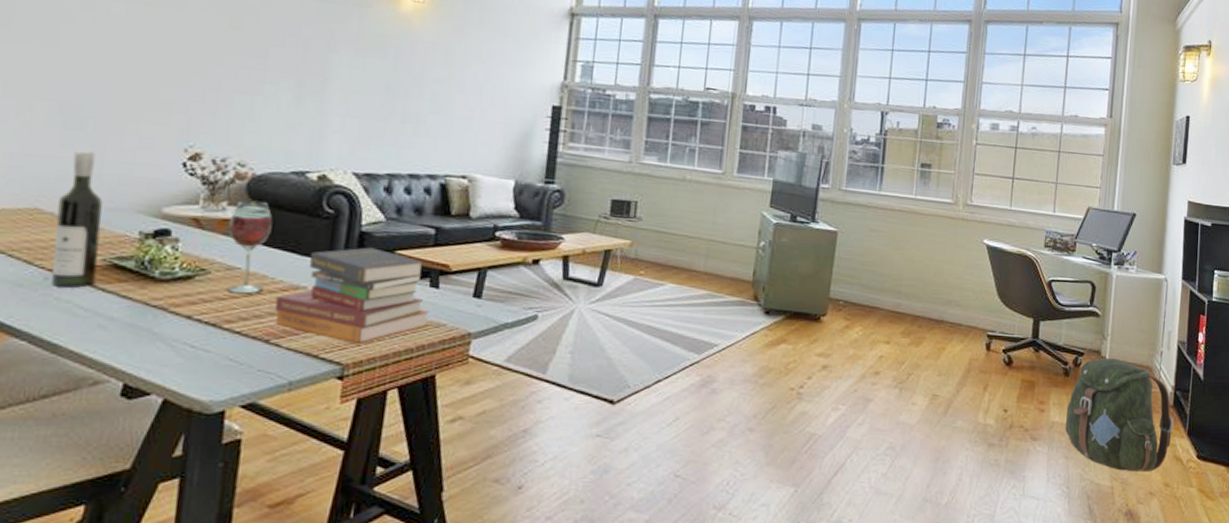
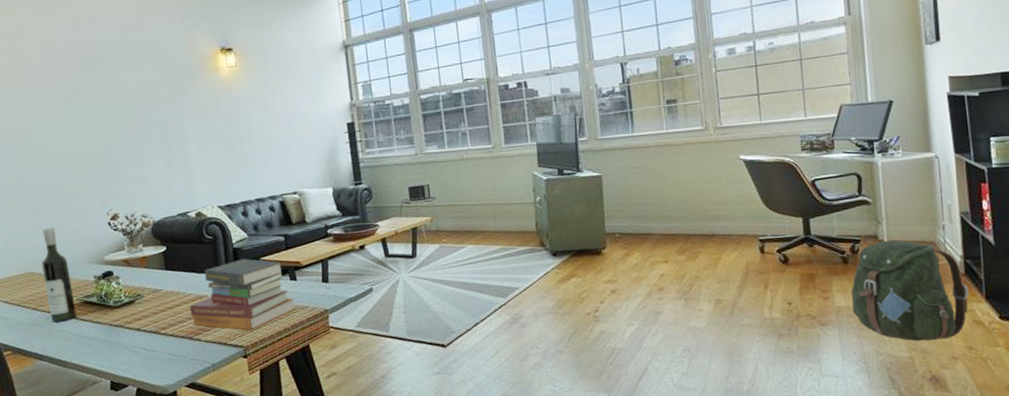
wineglass: present [227,200,273,294] -> none [146,239,180,308]

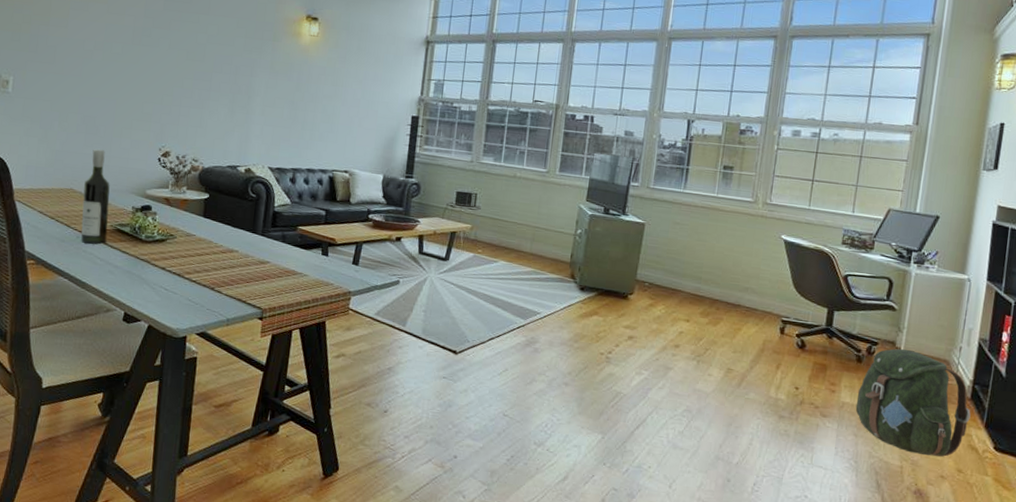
books: present [189,258,296,331] -> none [217,223,322,296]

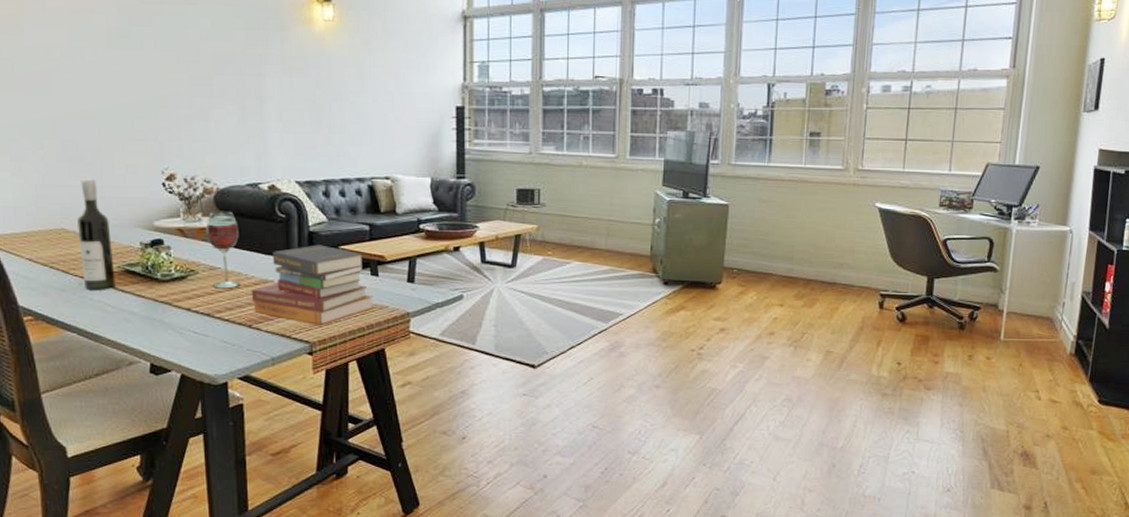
wineglass: none [187,186,216,254] -> present [205,211,241,289]
books: none [217,223,322,296] -> present [251,244,374,326]
backpack: present [855,348,971,457] -> none [959,310,1075,417]

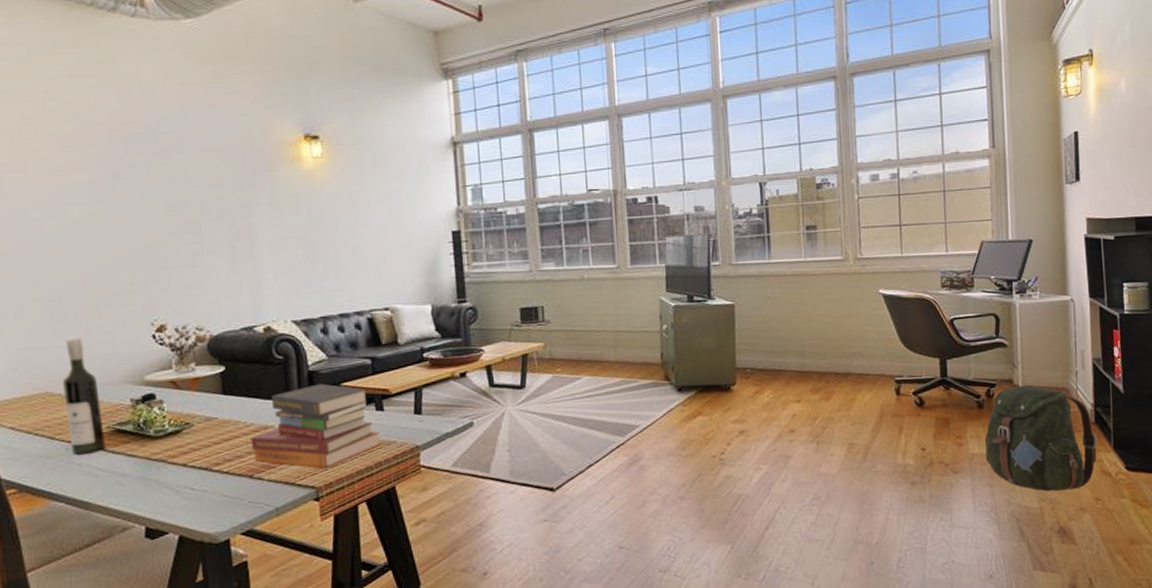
wineglass: present [205,211,241,289] -> none [199,357,239,440]
backpack: none [959,310,1075,417] -> present [985,384,1098,492]

